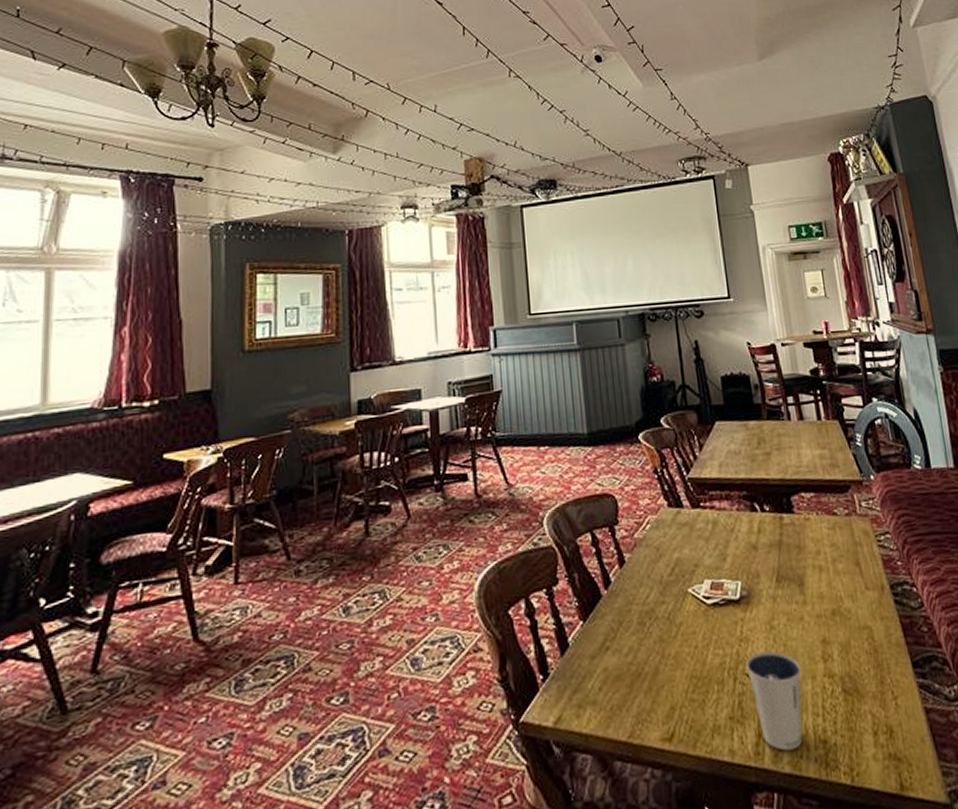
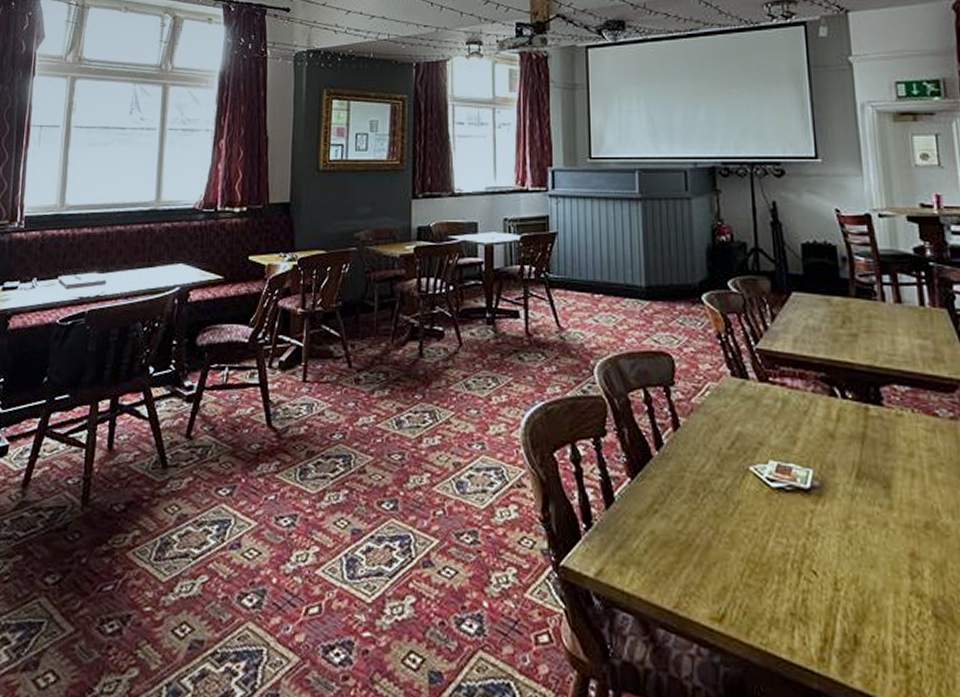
dixie cup: present [746,651,803,751] -> none [814,550,882,666]

